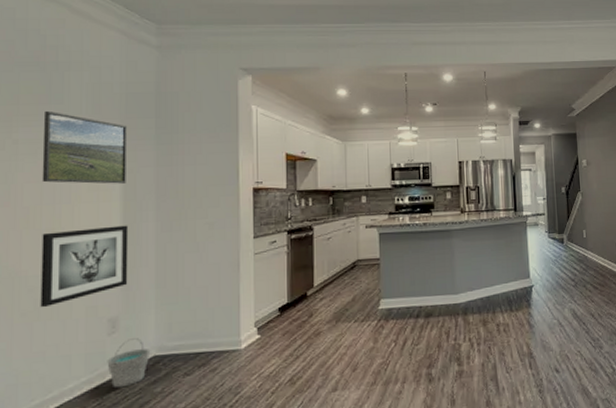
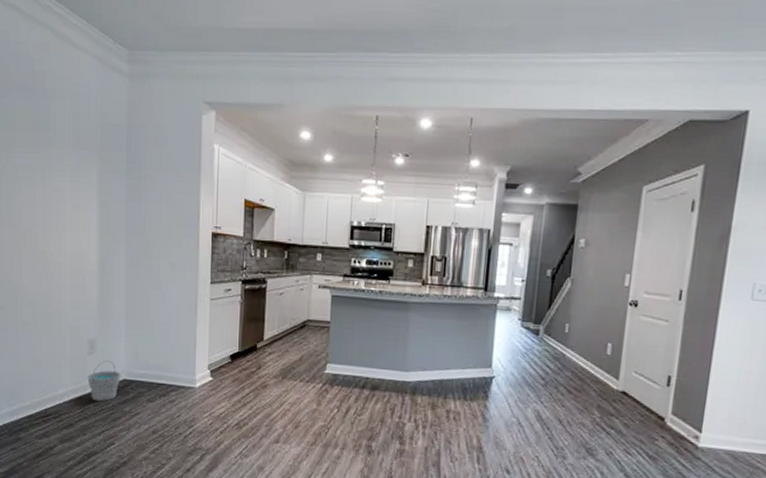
wall art: present [40,225,129,308] -> none [36,254,104,322]
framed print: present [42,110,127,184] -> none [34,137,102,216]

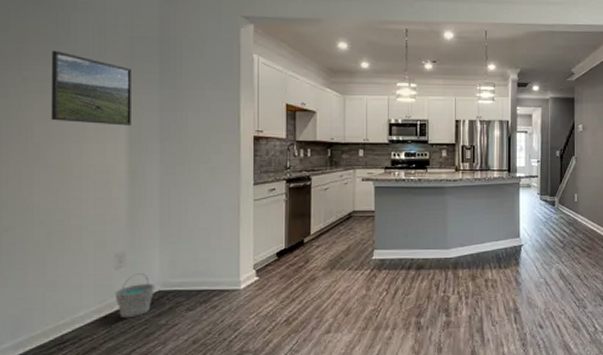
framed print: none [34,137,102,216] -> present [51,50,131,126]

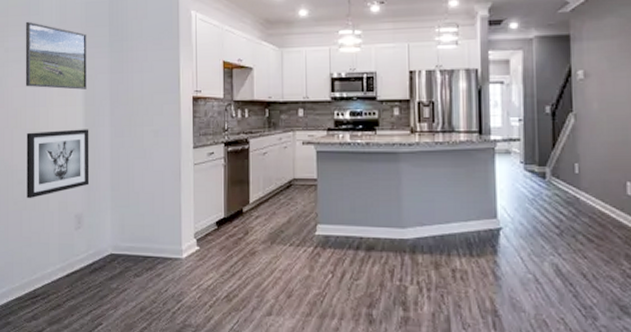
wall art: none [52,166,134,240] -> present [26,129,90,199]
bucket: present [115,273,156,319] -> none [75,235,108,279]

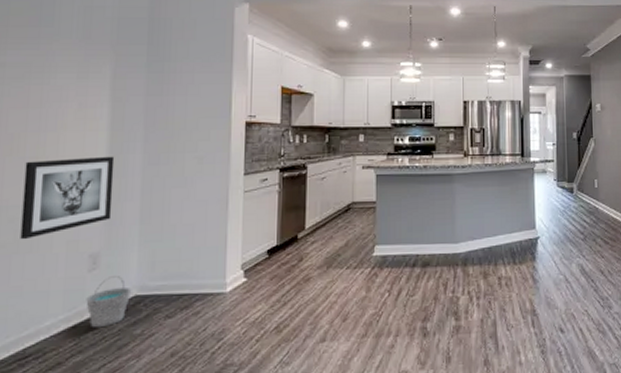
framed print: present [25,21,87,90] -> none [27,33,117,113]
bucket: none [75,235,108,279] -> present [86,276,132,328]

